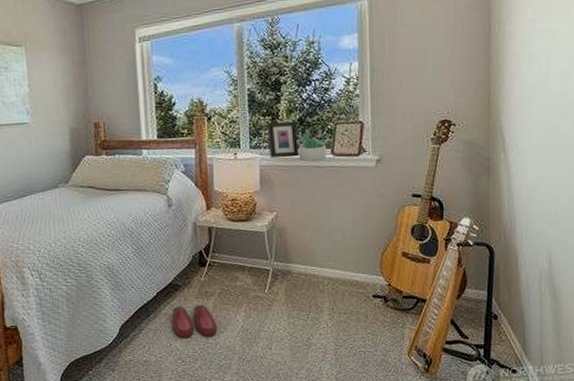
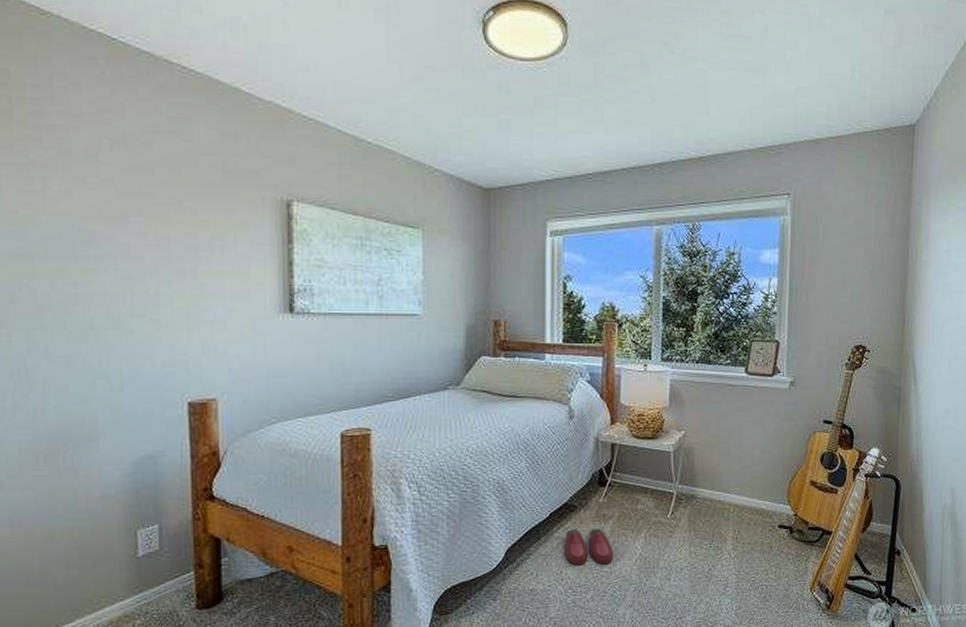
picture frame: present [267,121,300,159] -> none [680,334,713,373]
succulent plant: present [298,129,327,162] -> none [711,344,741,380]

